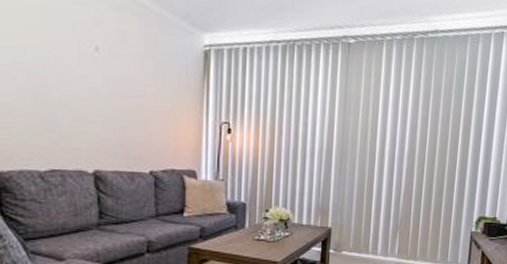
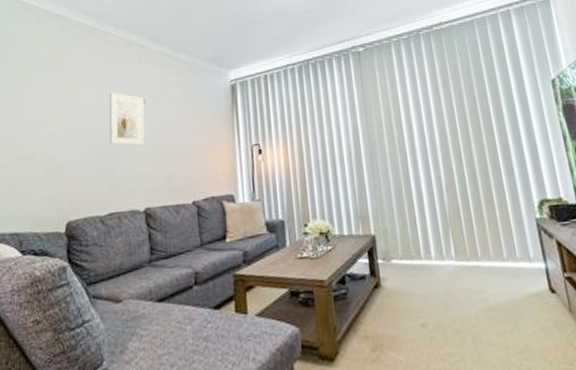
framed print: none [50,28,96,101] -> present [109,92,145,146]

